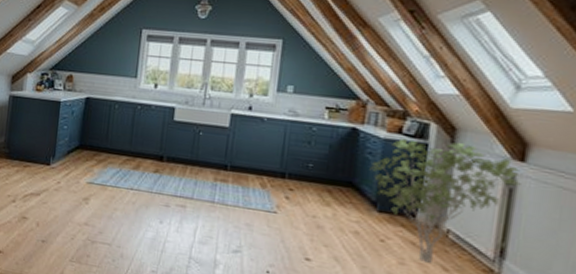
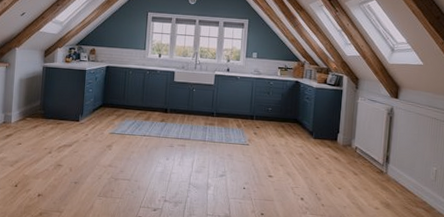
shrub: present [369,138,521,263] -> none [307,87,396,170]

